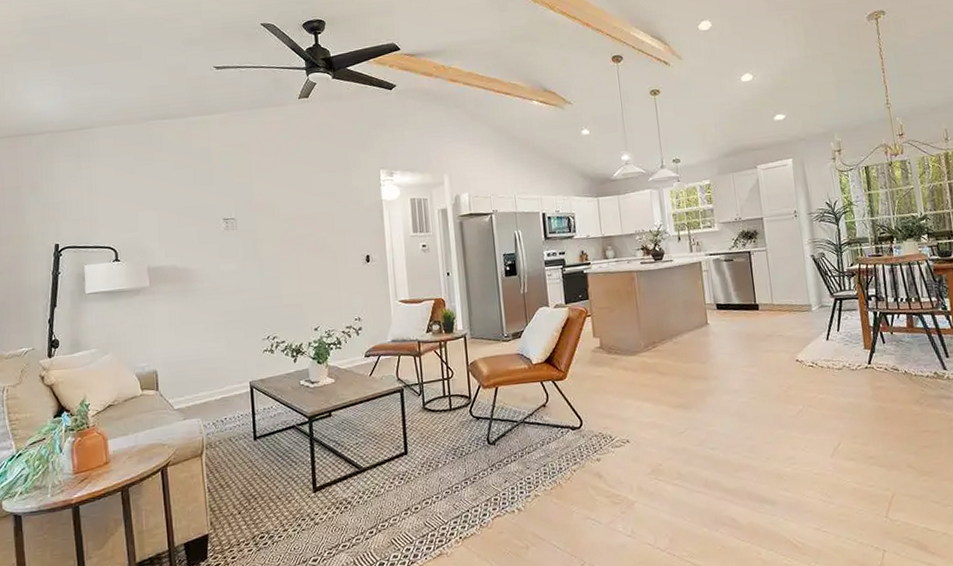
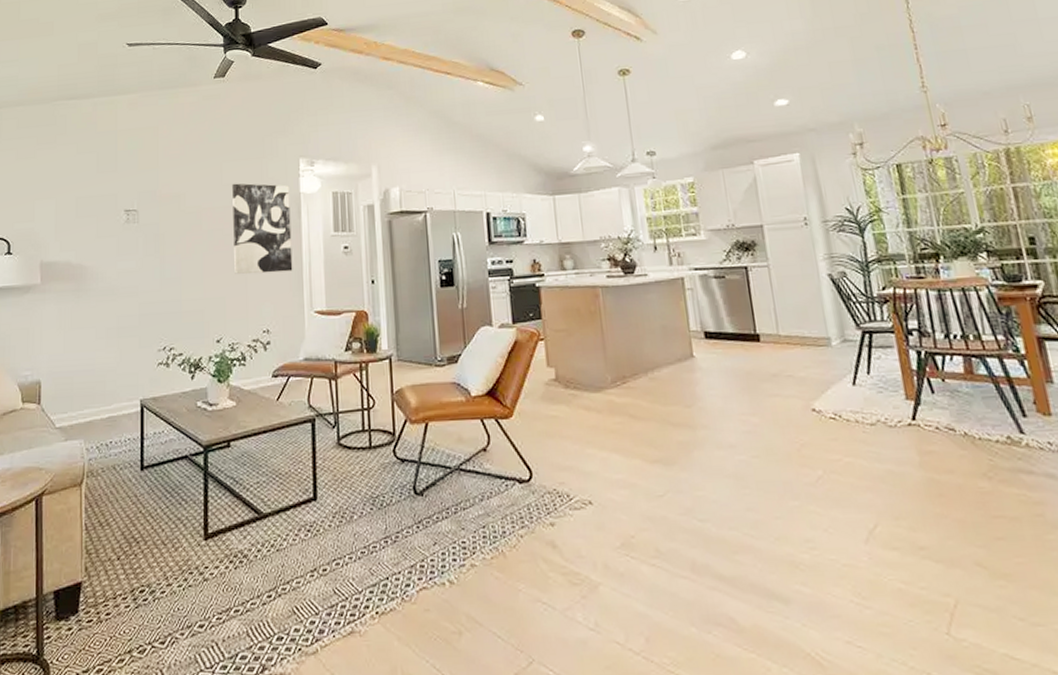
wall art: none [321,192,379,272] -> present [232,183,293,274]

